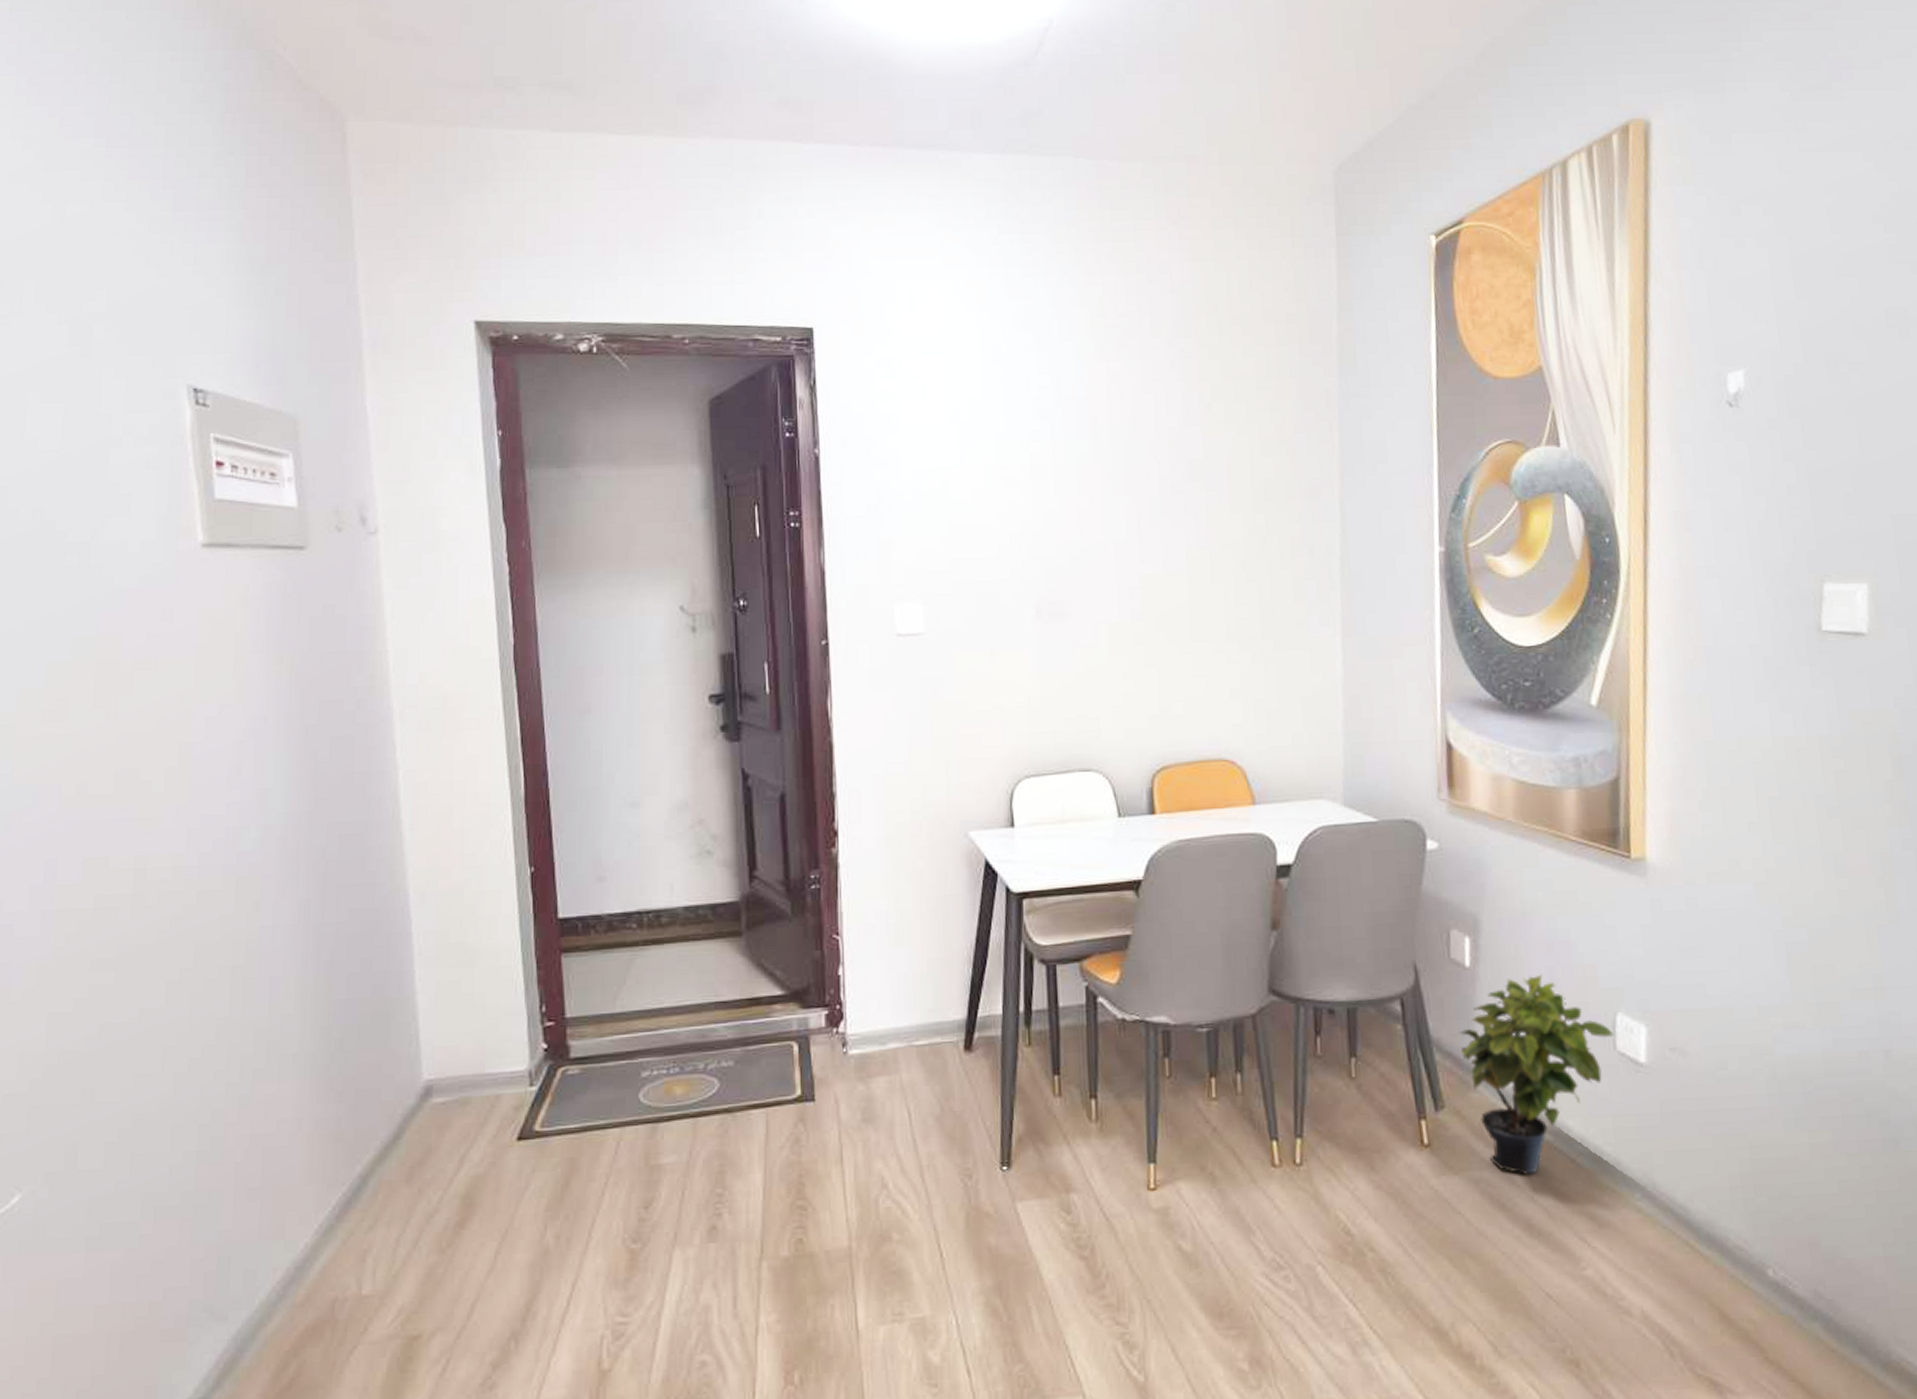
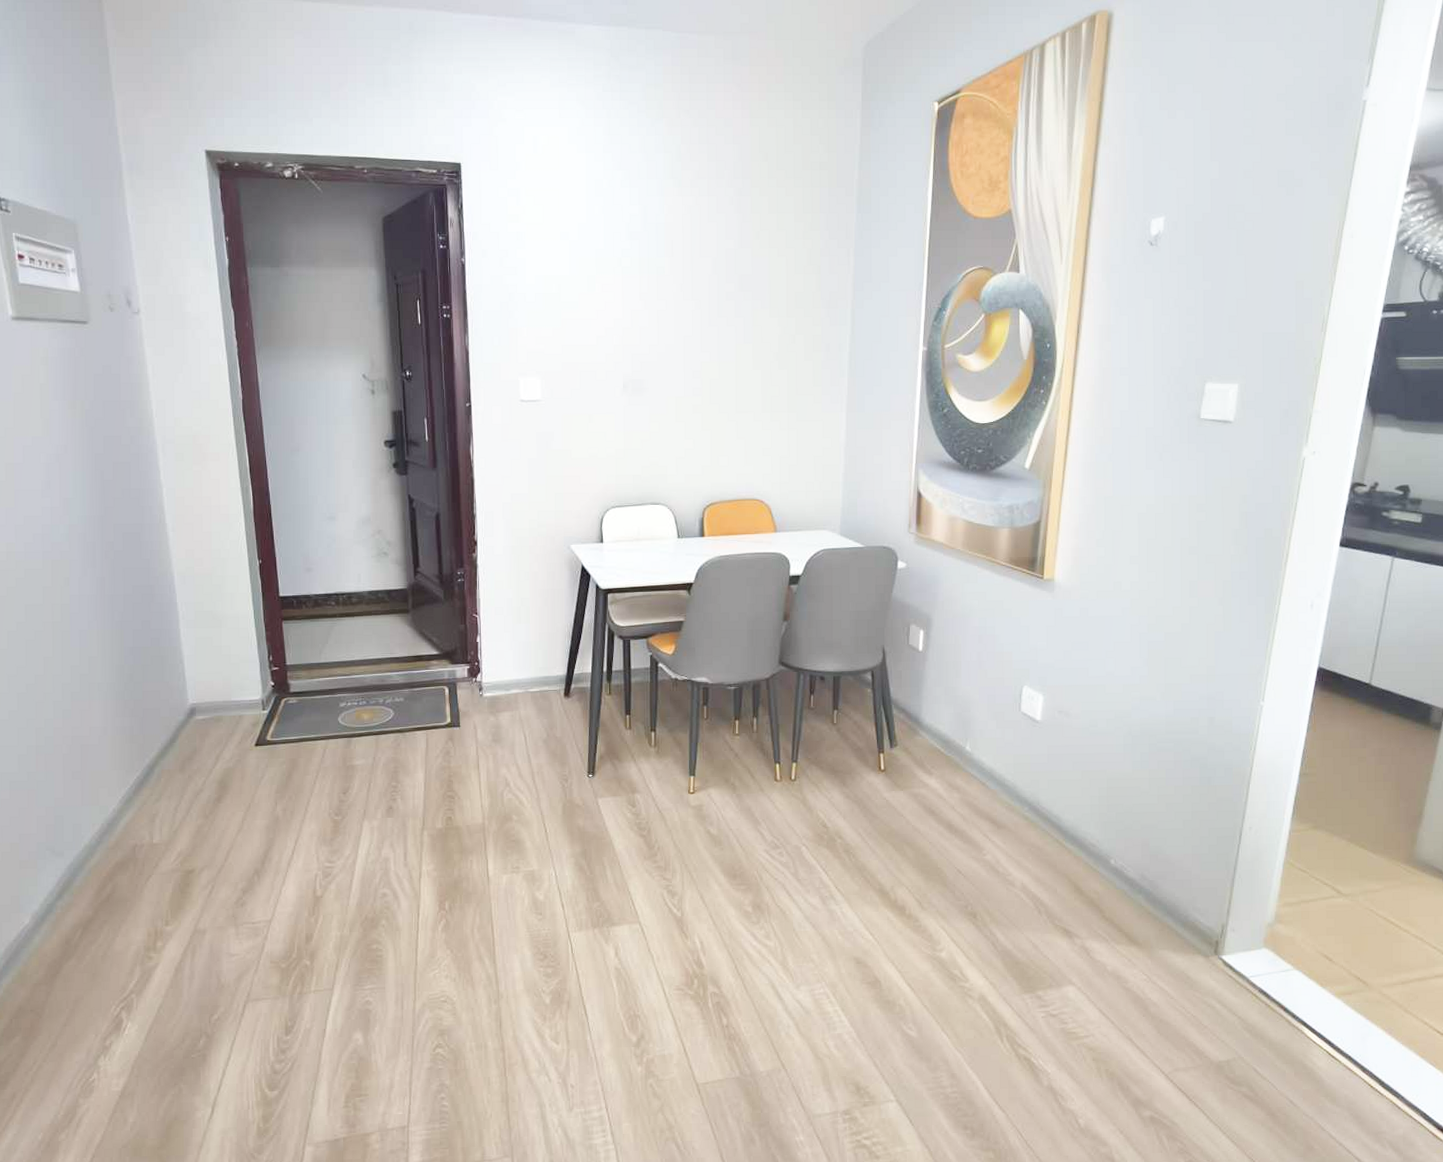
potted plant: present [1460,974,1615,1175] -> none [912,657,1020,792]

